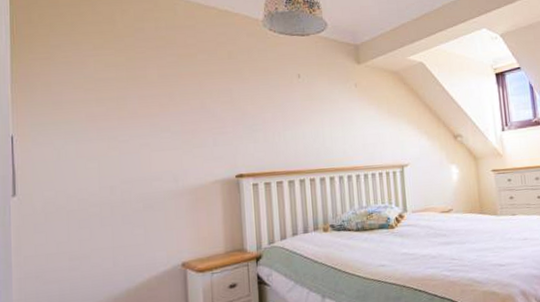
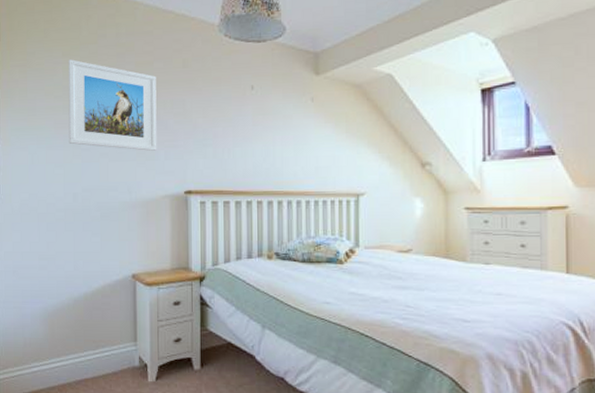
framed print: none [101,52,205,139] -> present [68,59,157,151]

